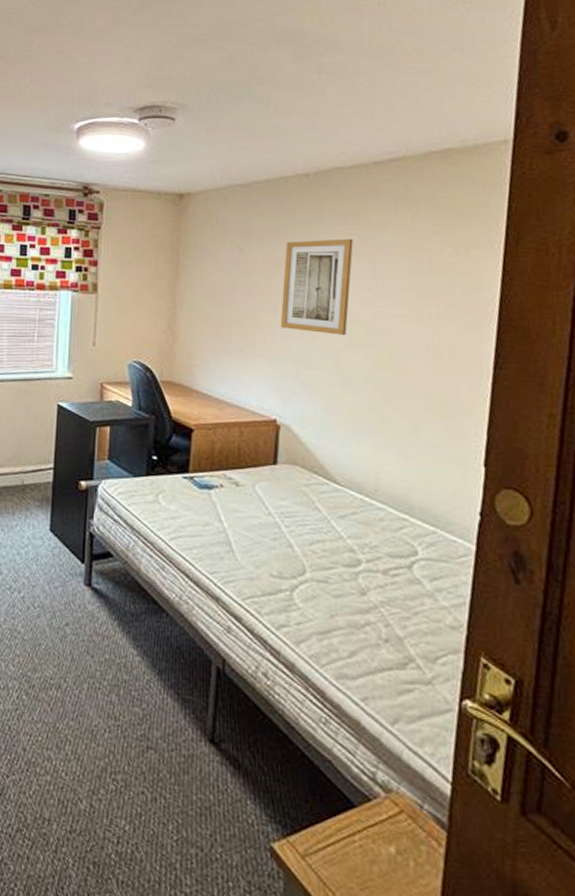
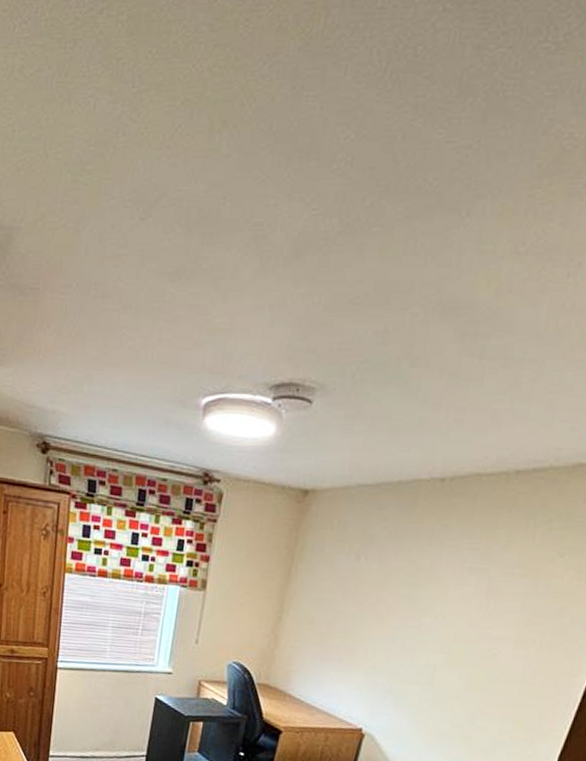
wall art: present [280,238,353,336] -> none [383,552,475,654]

